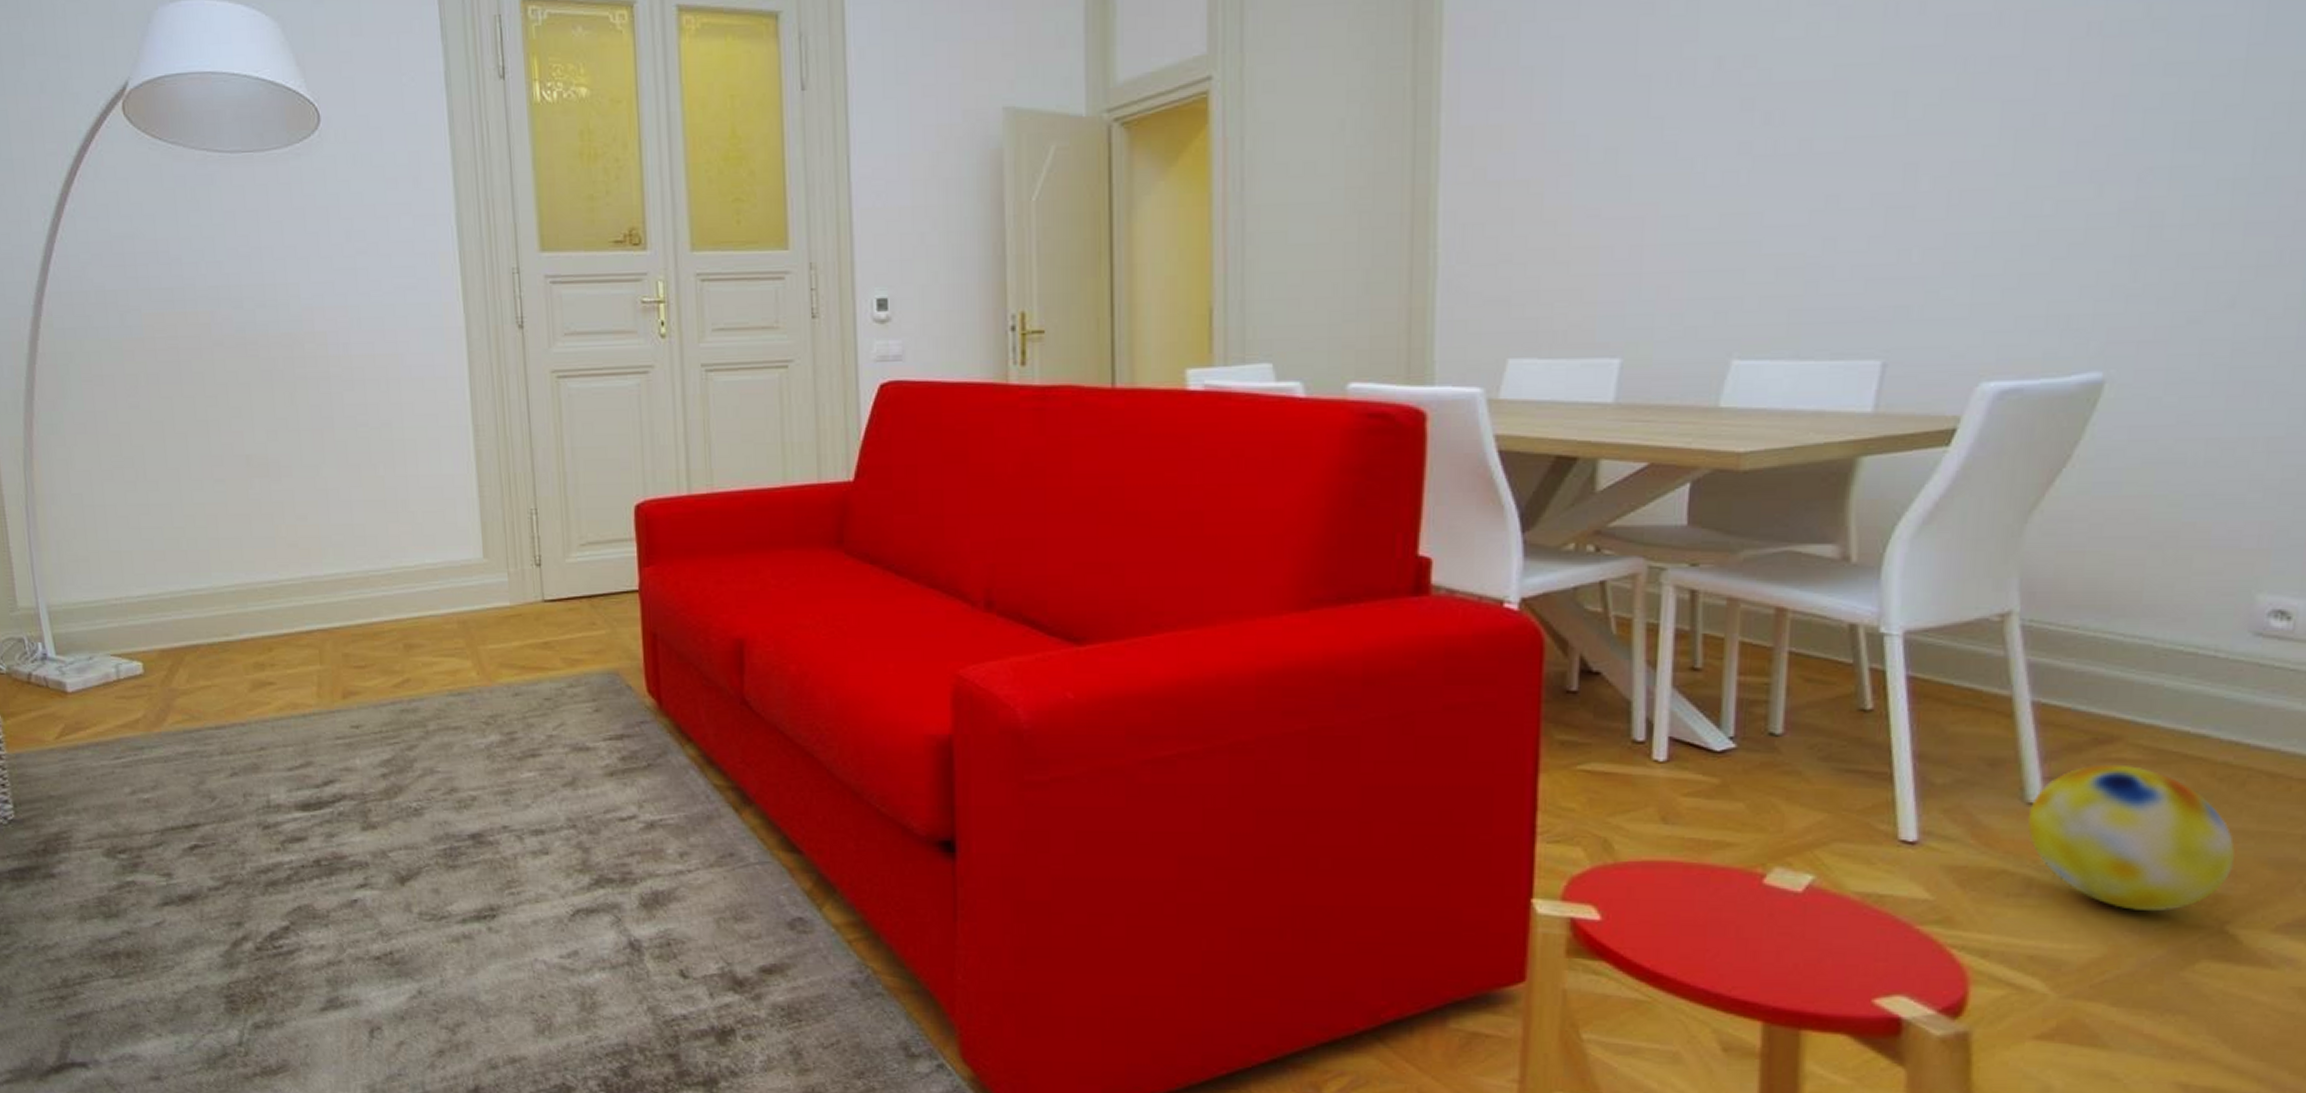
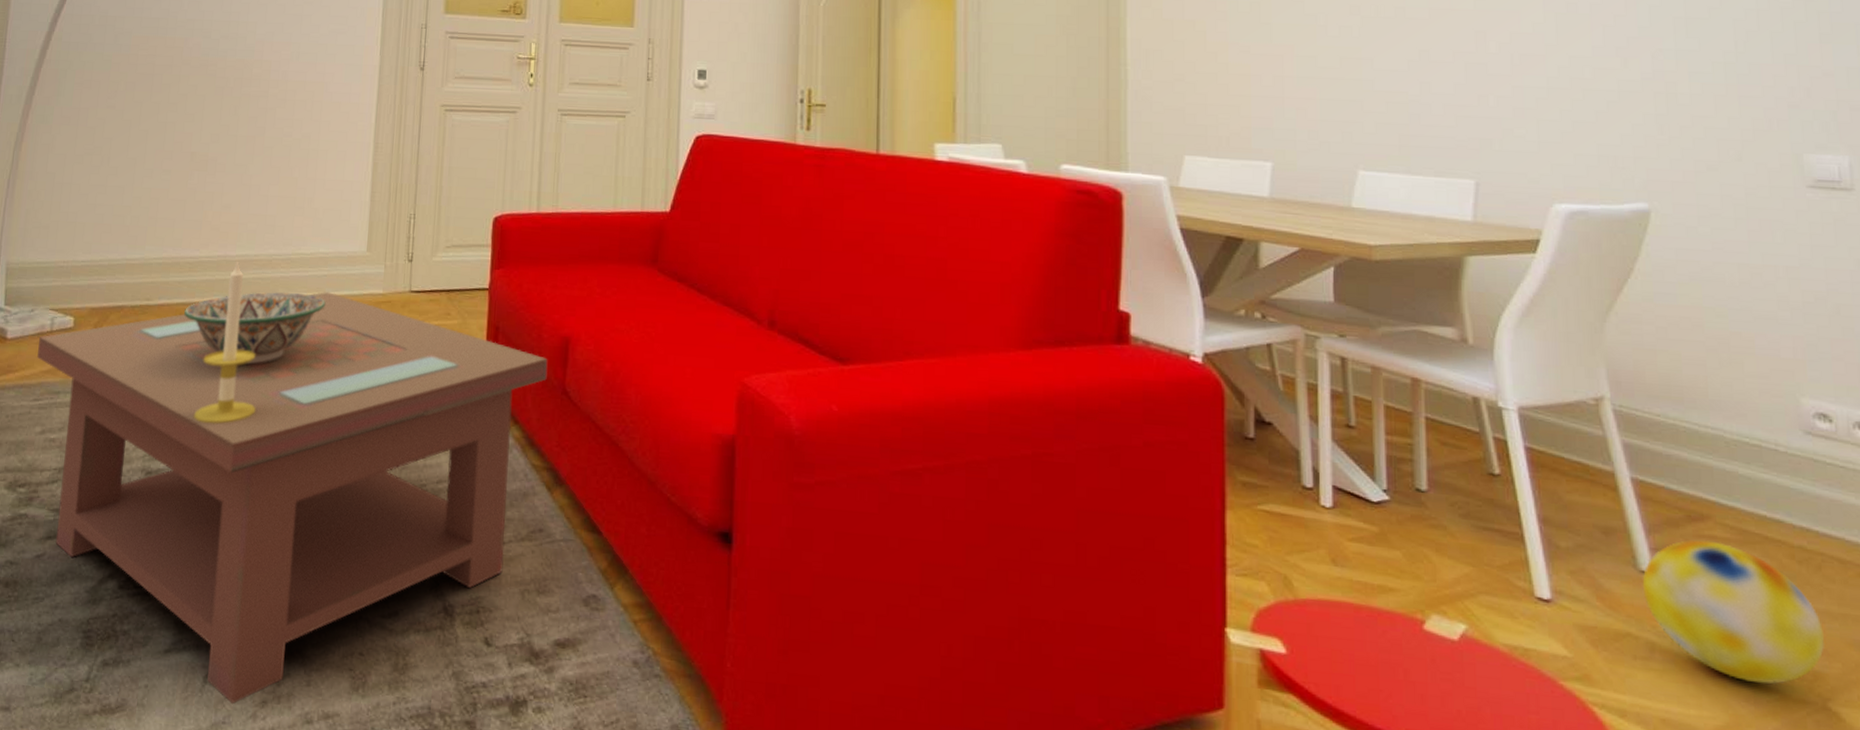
coffee table: none [106,609,721,1057] -> present [37,292,548,705]
decorative bowl: none [273,613,443,700] -> present [184,291,326,365]
candle: none [306,581,379,769] -> present [194,261,256,424]

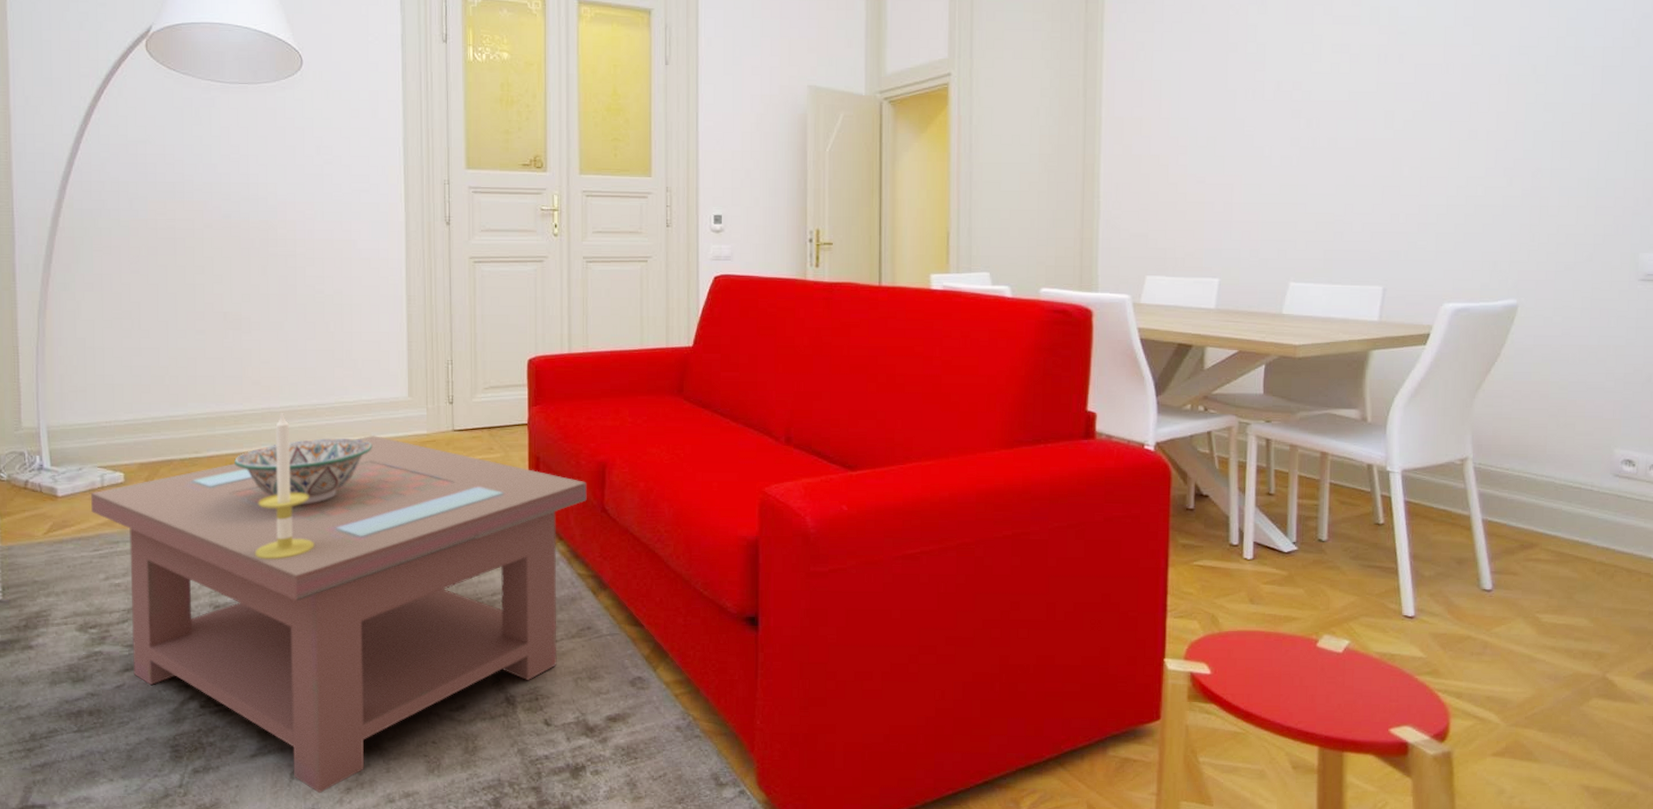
ball: present [1642,540,1826,684] -> none [1482,563,1610,665]

